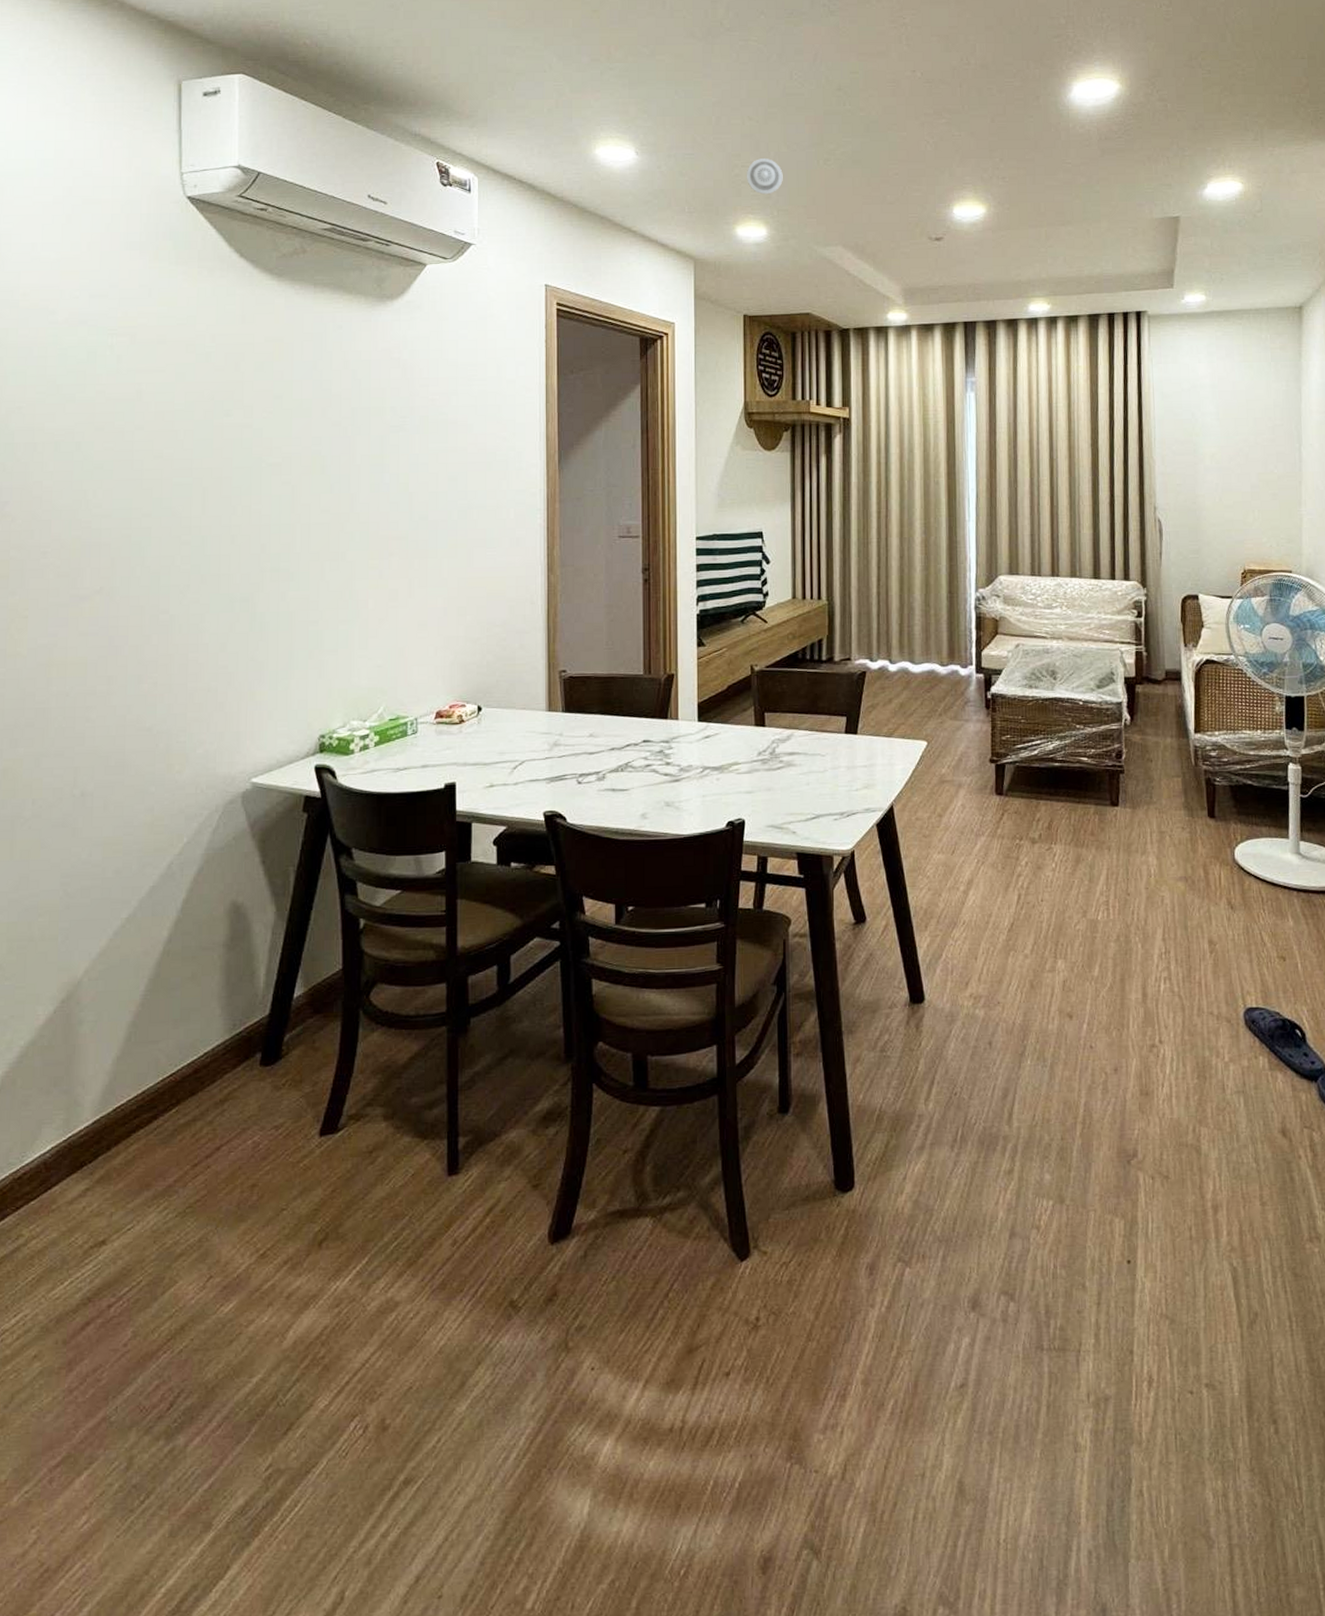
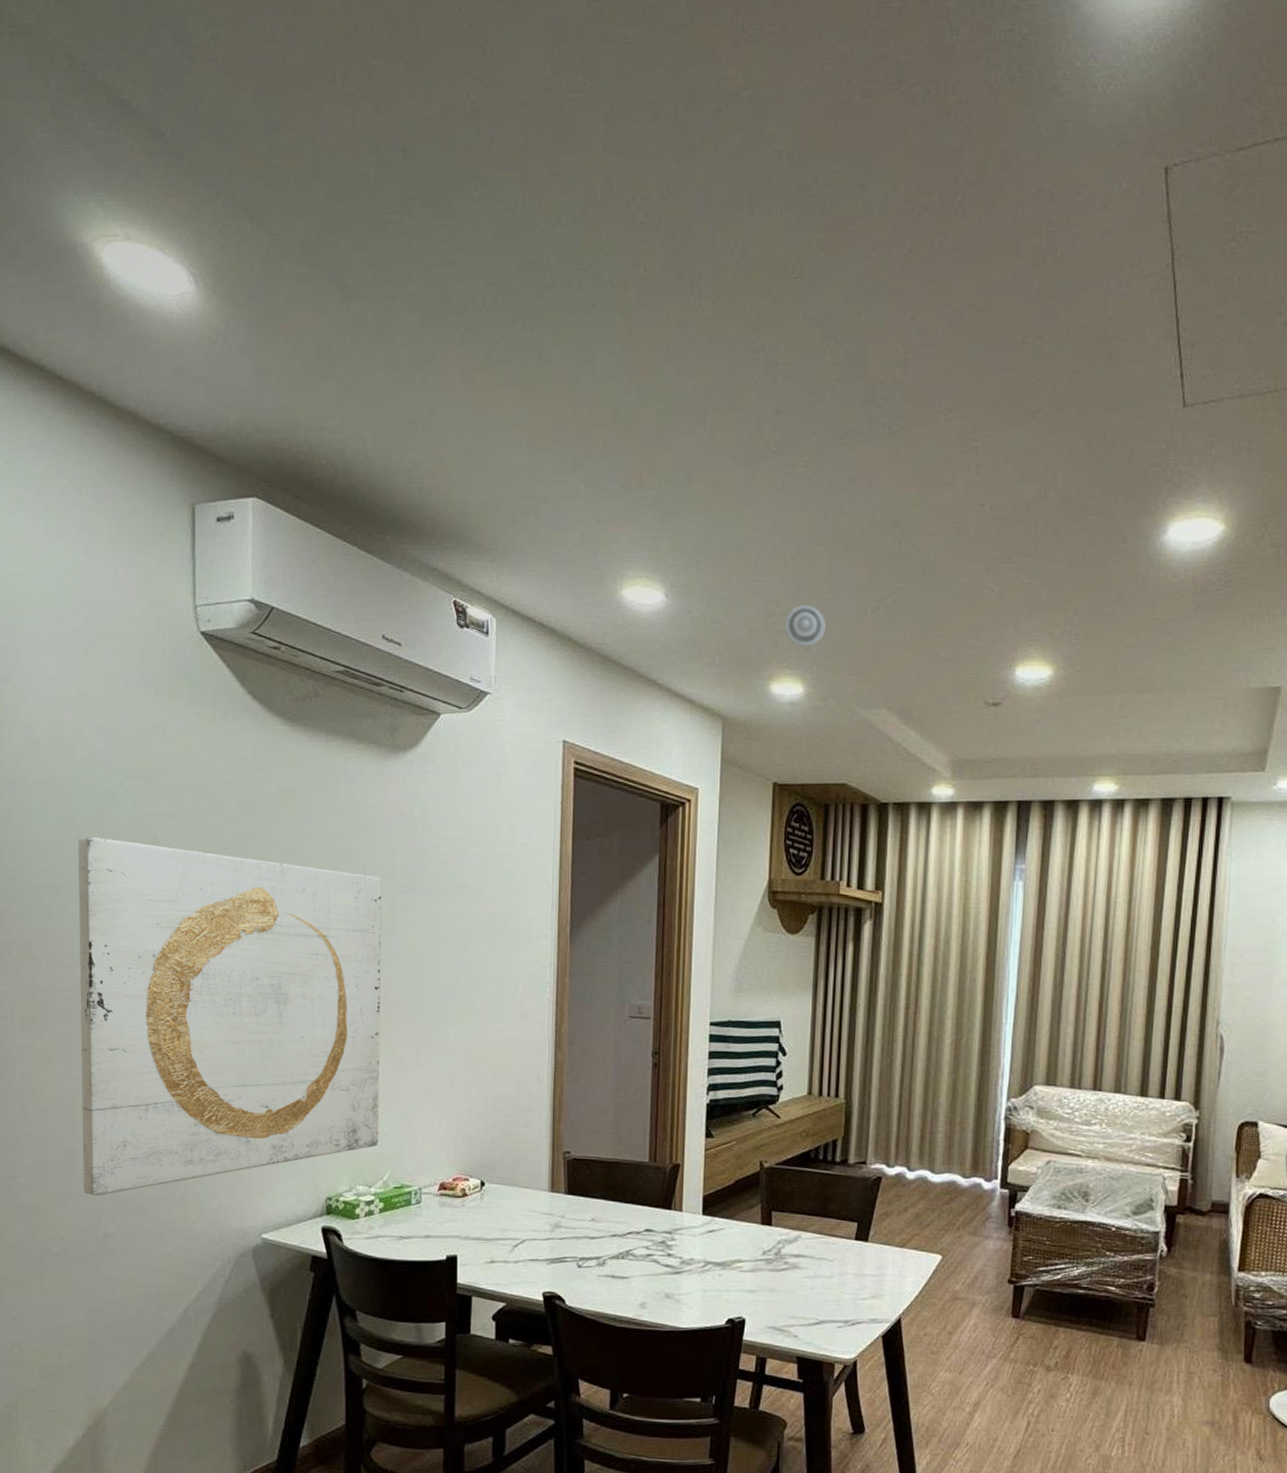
wall art: none [57,393,373,754] -> present [78,836,382,1196]

